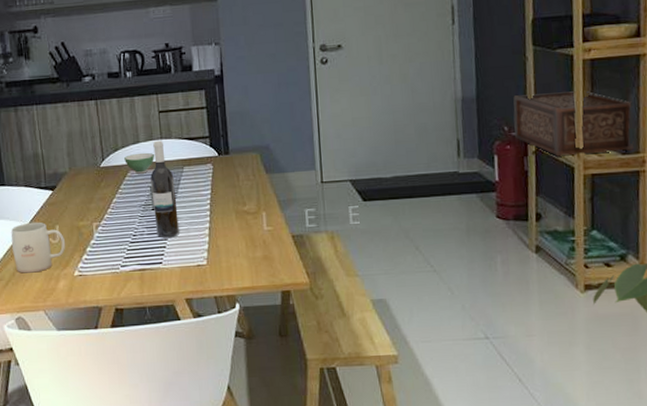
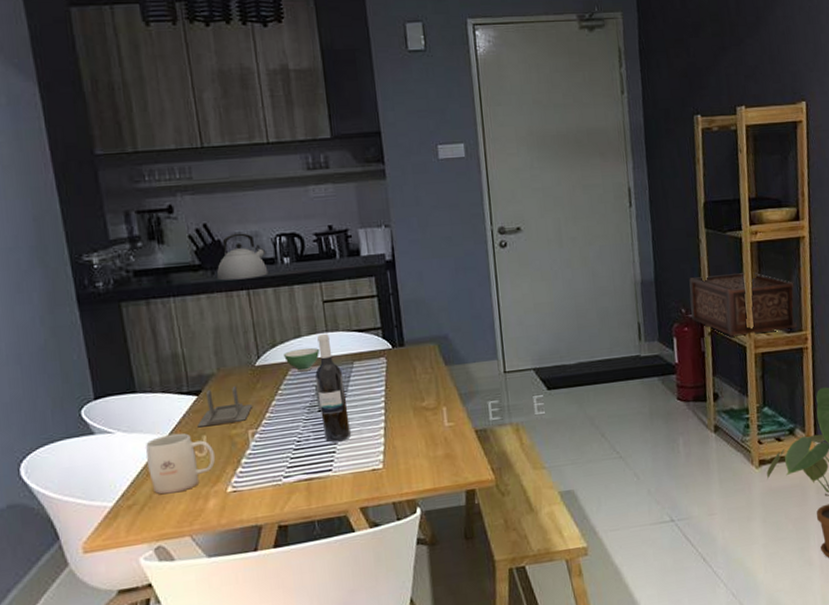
napkin holder: none [52,184,98,218] -> present [197,386,253,428]
kettle: none [71,50,113,92] -> present [216,233,269,281]

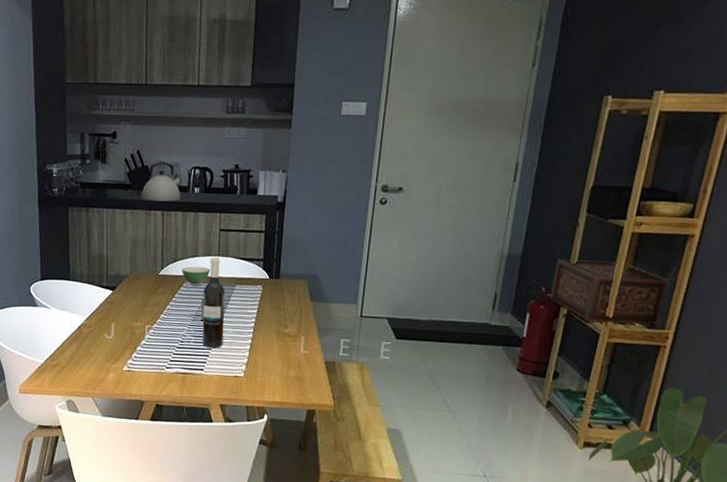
mug: present [146,433,216,495] -> none [70,317,119,363]
napkin holder: present [197,386,253,428] -> none [109,287,152,317]

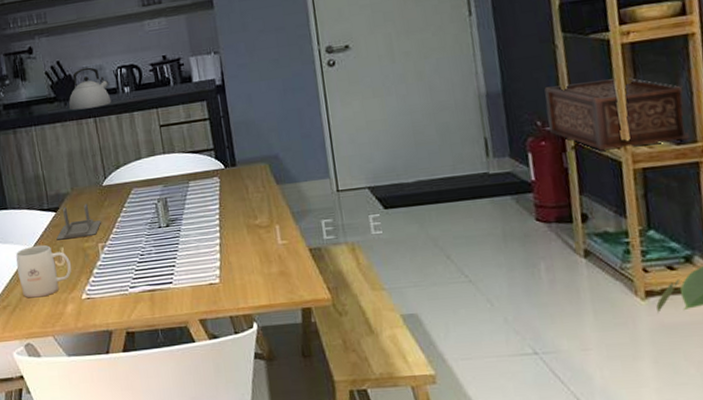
mug: none [70,317,119,363] -> present [16,244,72,298]
napkin holder: none [109,287,152,317] -> present [56,204,102,240]
bowl: present [182,266,211,286] -> none [127,168,159,191]
wine bottle: present [202,257,226,349] -> none [155,155,189,257]

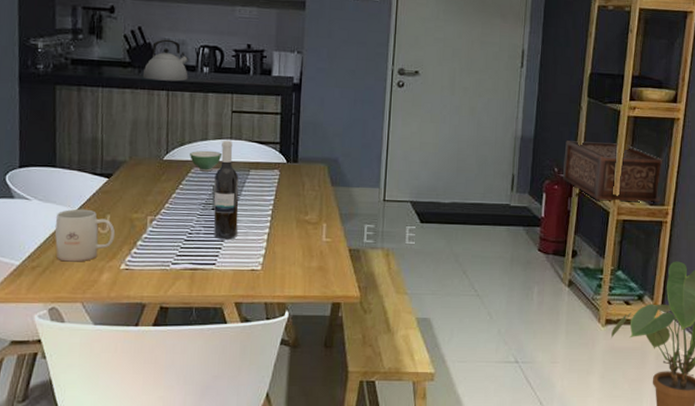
napkin holder: present [56,204,102,240] -> none [104,174,156,208]
bowl: none [127,168,159,191] -> present [190,150,223,172]
wine bottle: none [155,155,189,257] -> present [213,140,239,240]

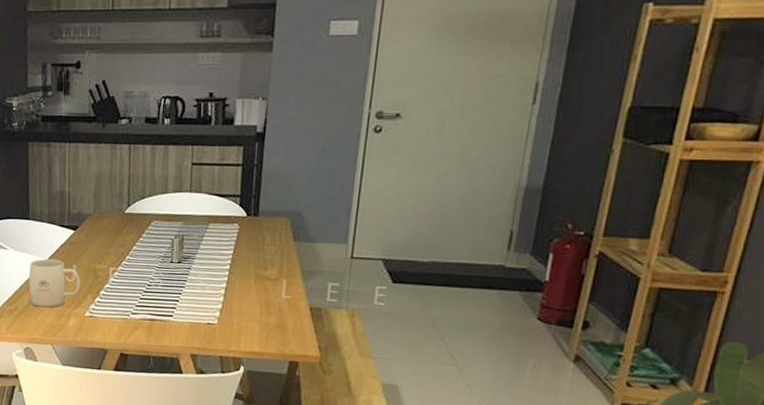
kettle: present [142,39,189,82] -> none [106,92,151,135]
bowl: present [190,150,223,172] -> none [150,203,182,225]
wine bottle: present [213,140,239,240] -> none [171,193,198,293]
decorative box: present [562,139,663,203] -> none [577,190,728,269]

